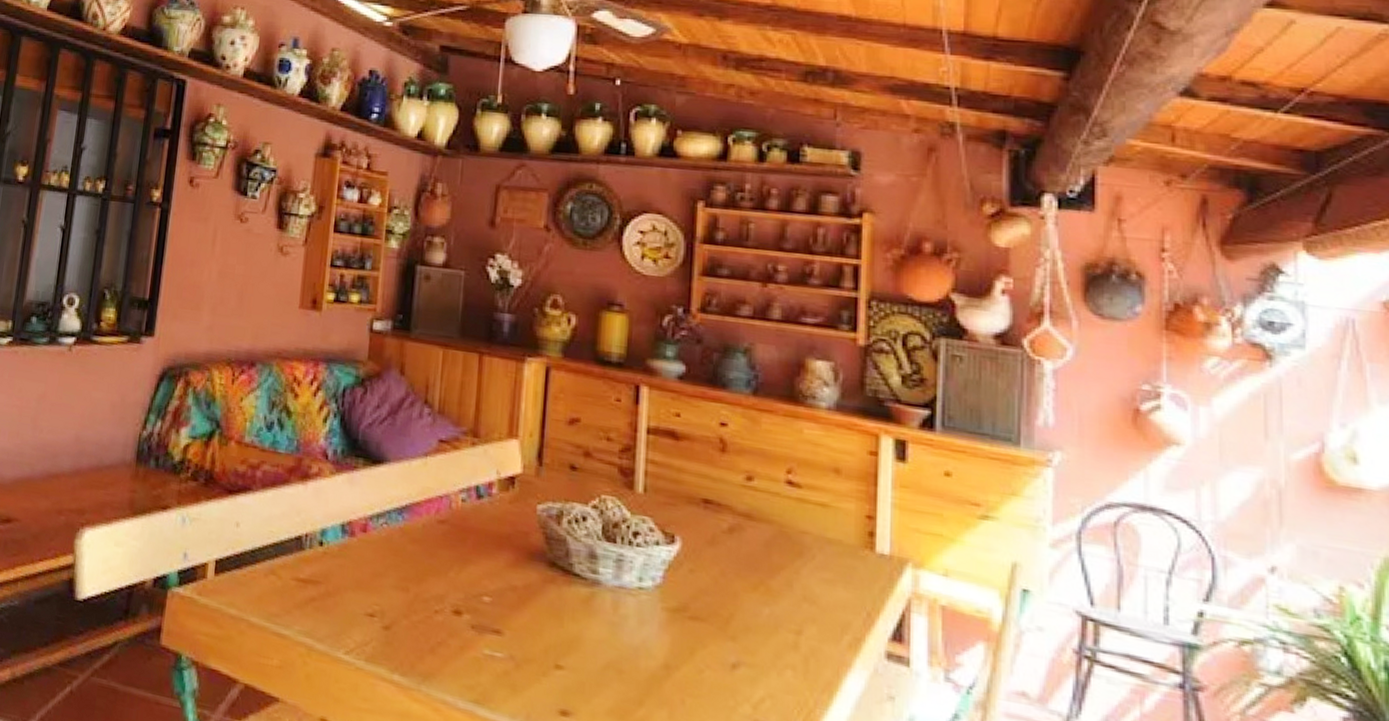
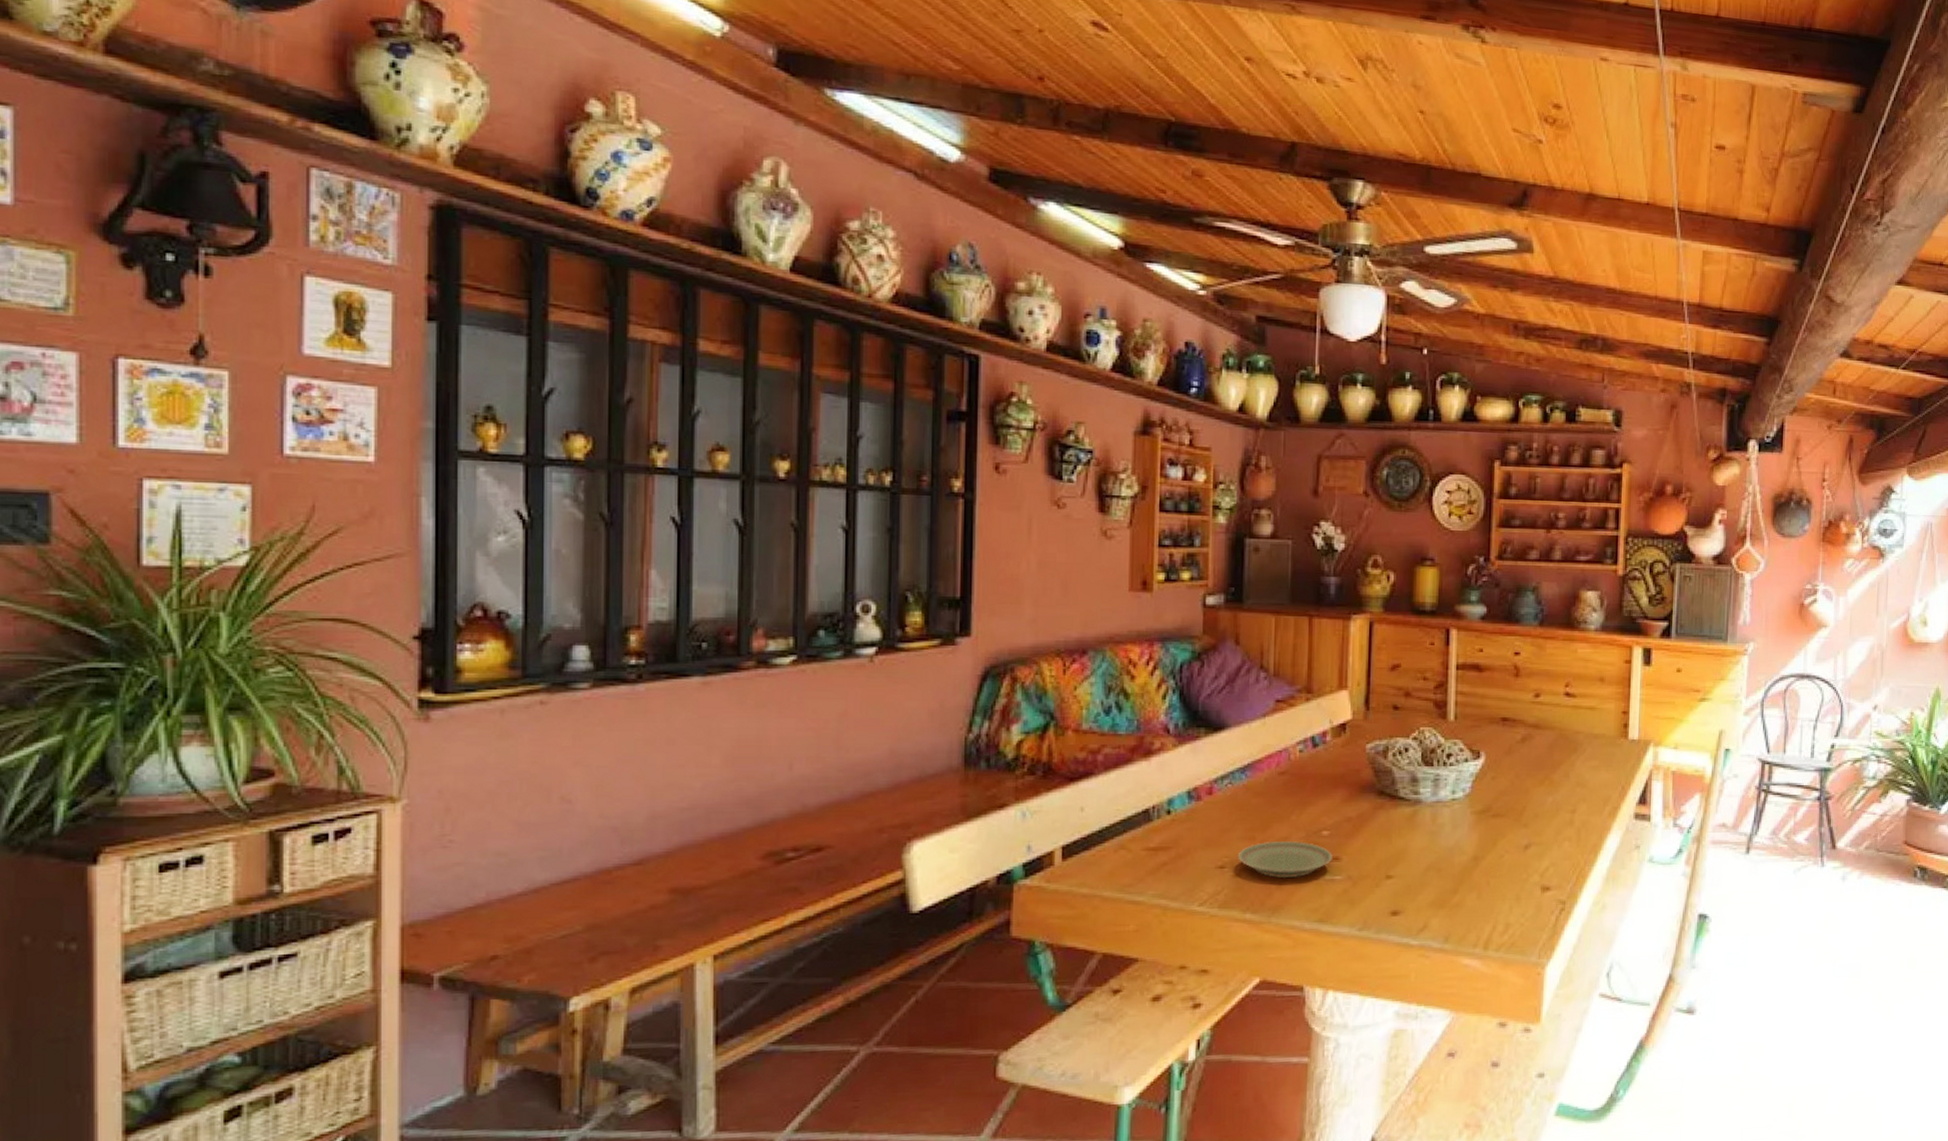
plate: none [388,595,493,645] -> present [1237,841,1332,879]

